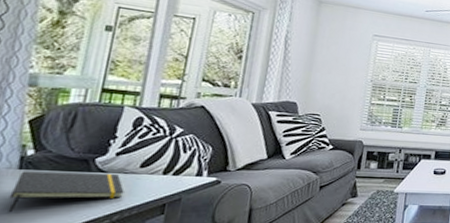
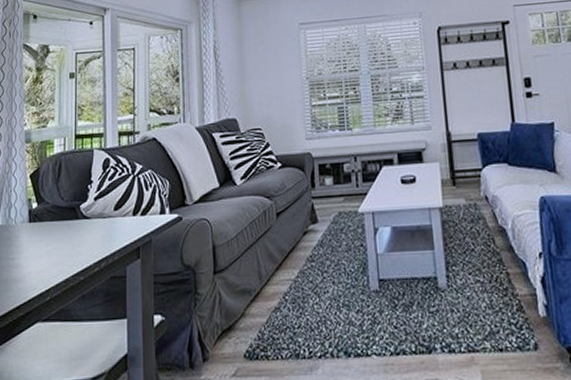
notepad: present [8,171,124,212] -> none [26,219,106,264]

